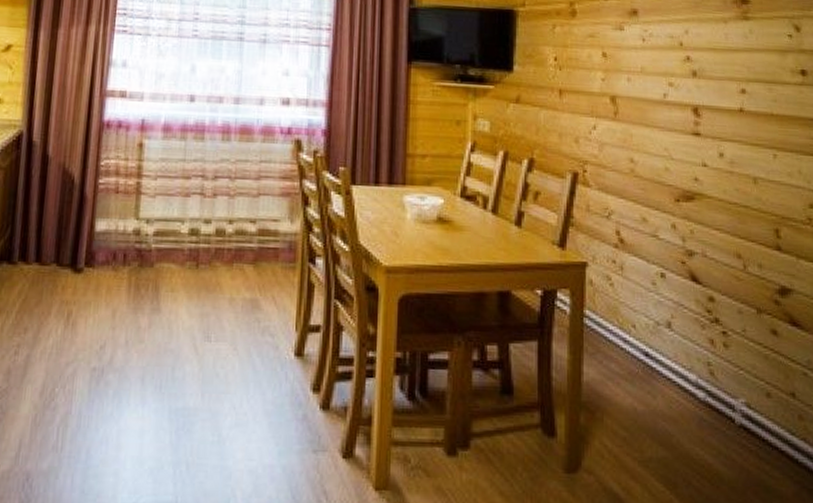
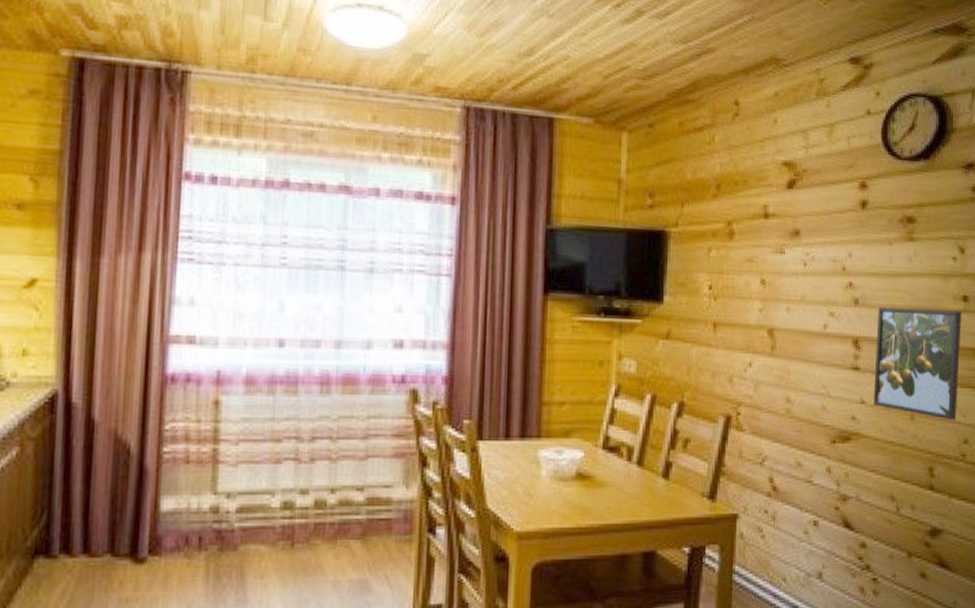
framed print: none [715,79,801,186] -> present [873,307,962,421]

